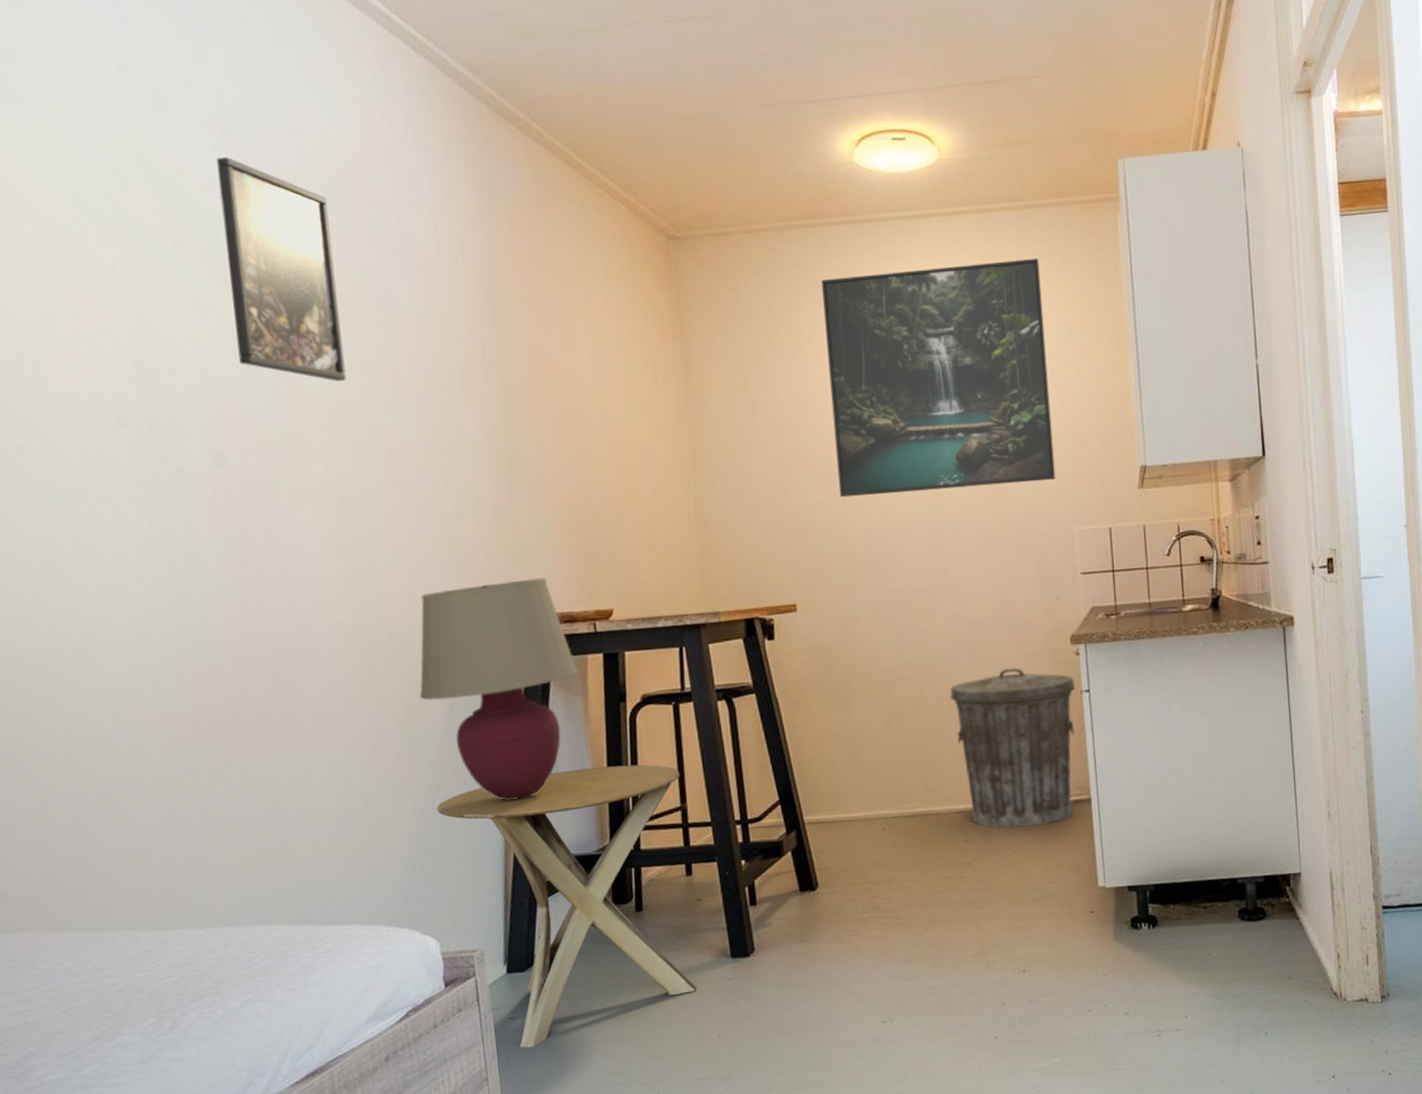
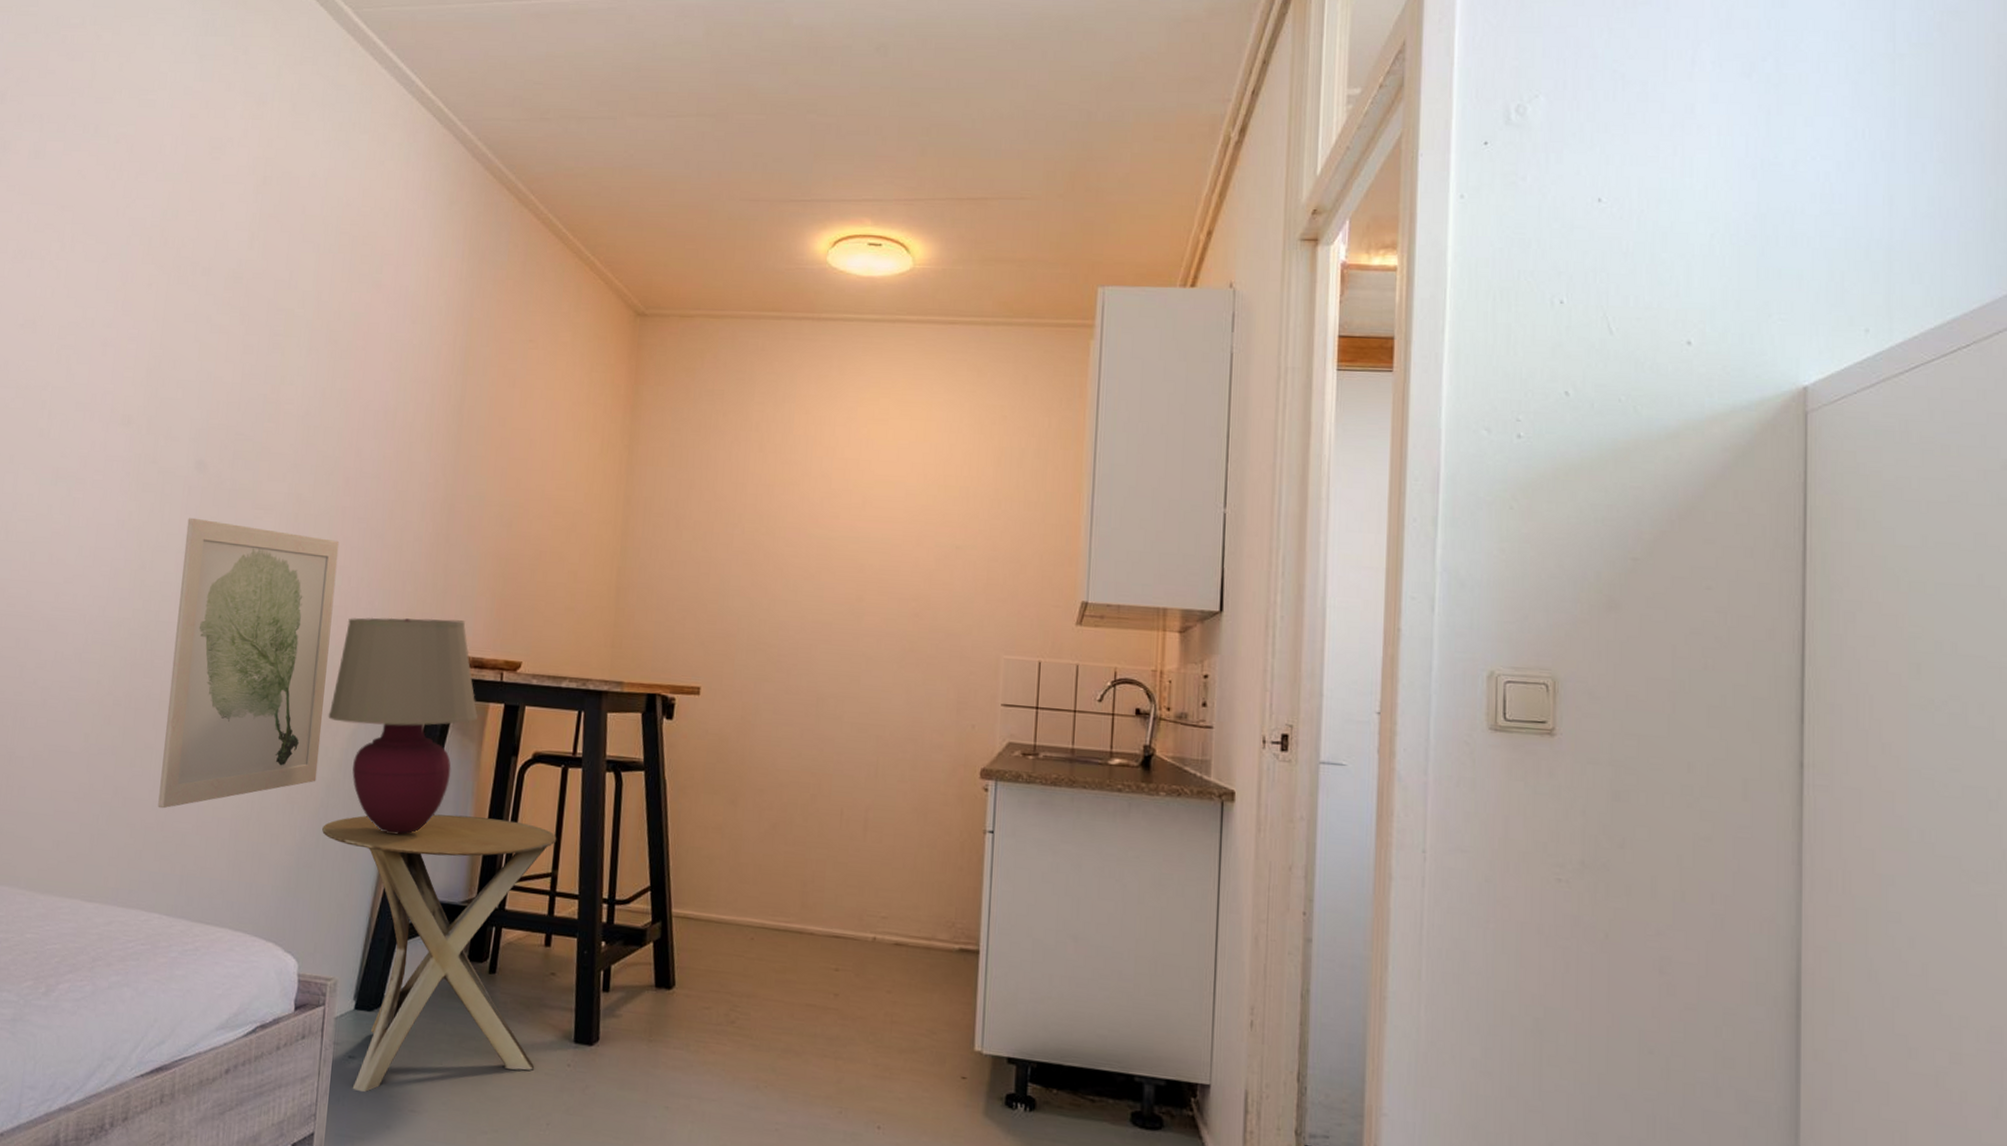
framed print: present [217,156,346,381] -> none [235,199,339,409]
wall art: none [218,516,421,821] -> present [158,517,340,809]
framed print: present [821,259,1056,498] -> none [761,370,1001,603]
trash can: present [950,668,1075,828] -> none [843,792,979,969]

